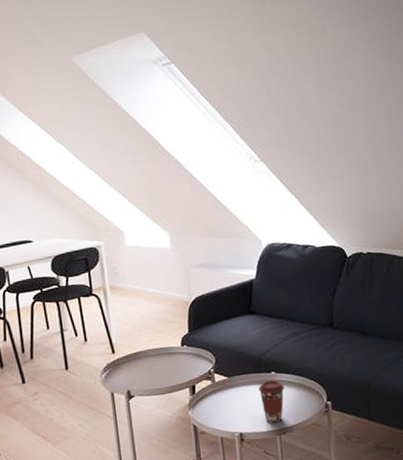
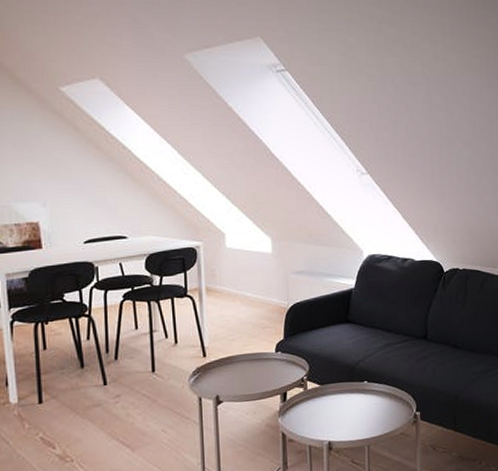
coffee cup: present [258,380,284,423] -> none [349,389,376,432]

